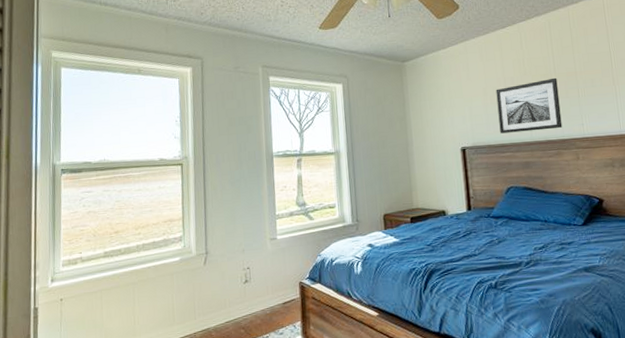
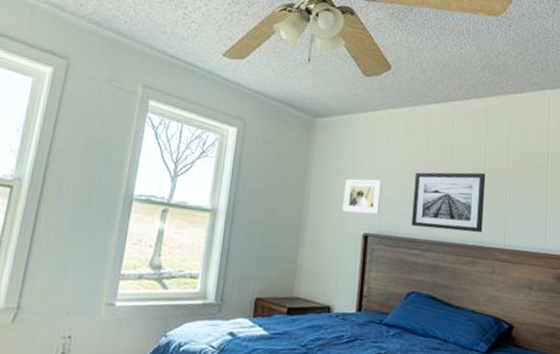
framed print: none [438,101,472,133] -> present [342,178,383,215]

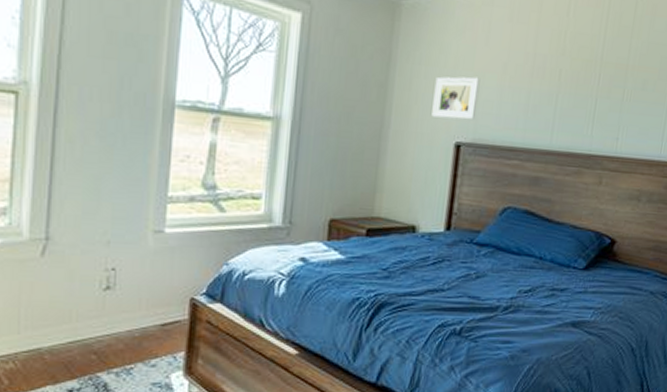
wall art: present [411,172,486,232] -> none [511,67,602,139]

